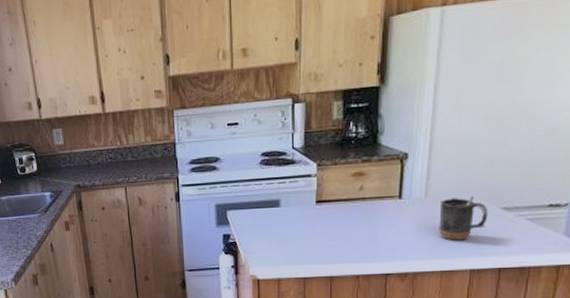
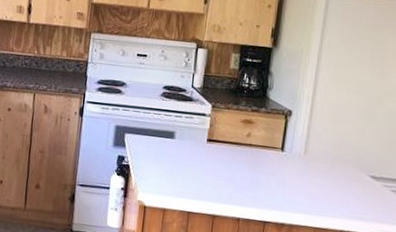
mug: present [439,196,488,241] -> none [314,158,359,201]

